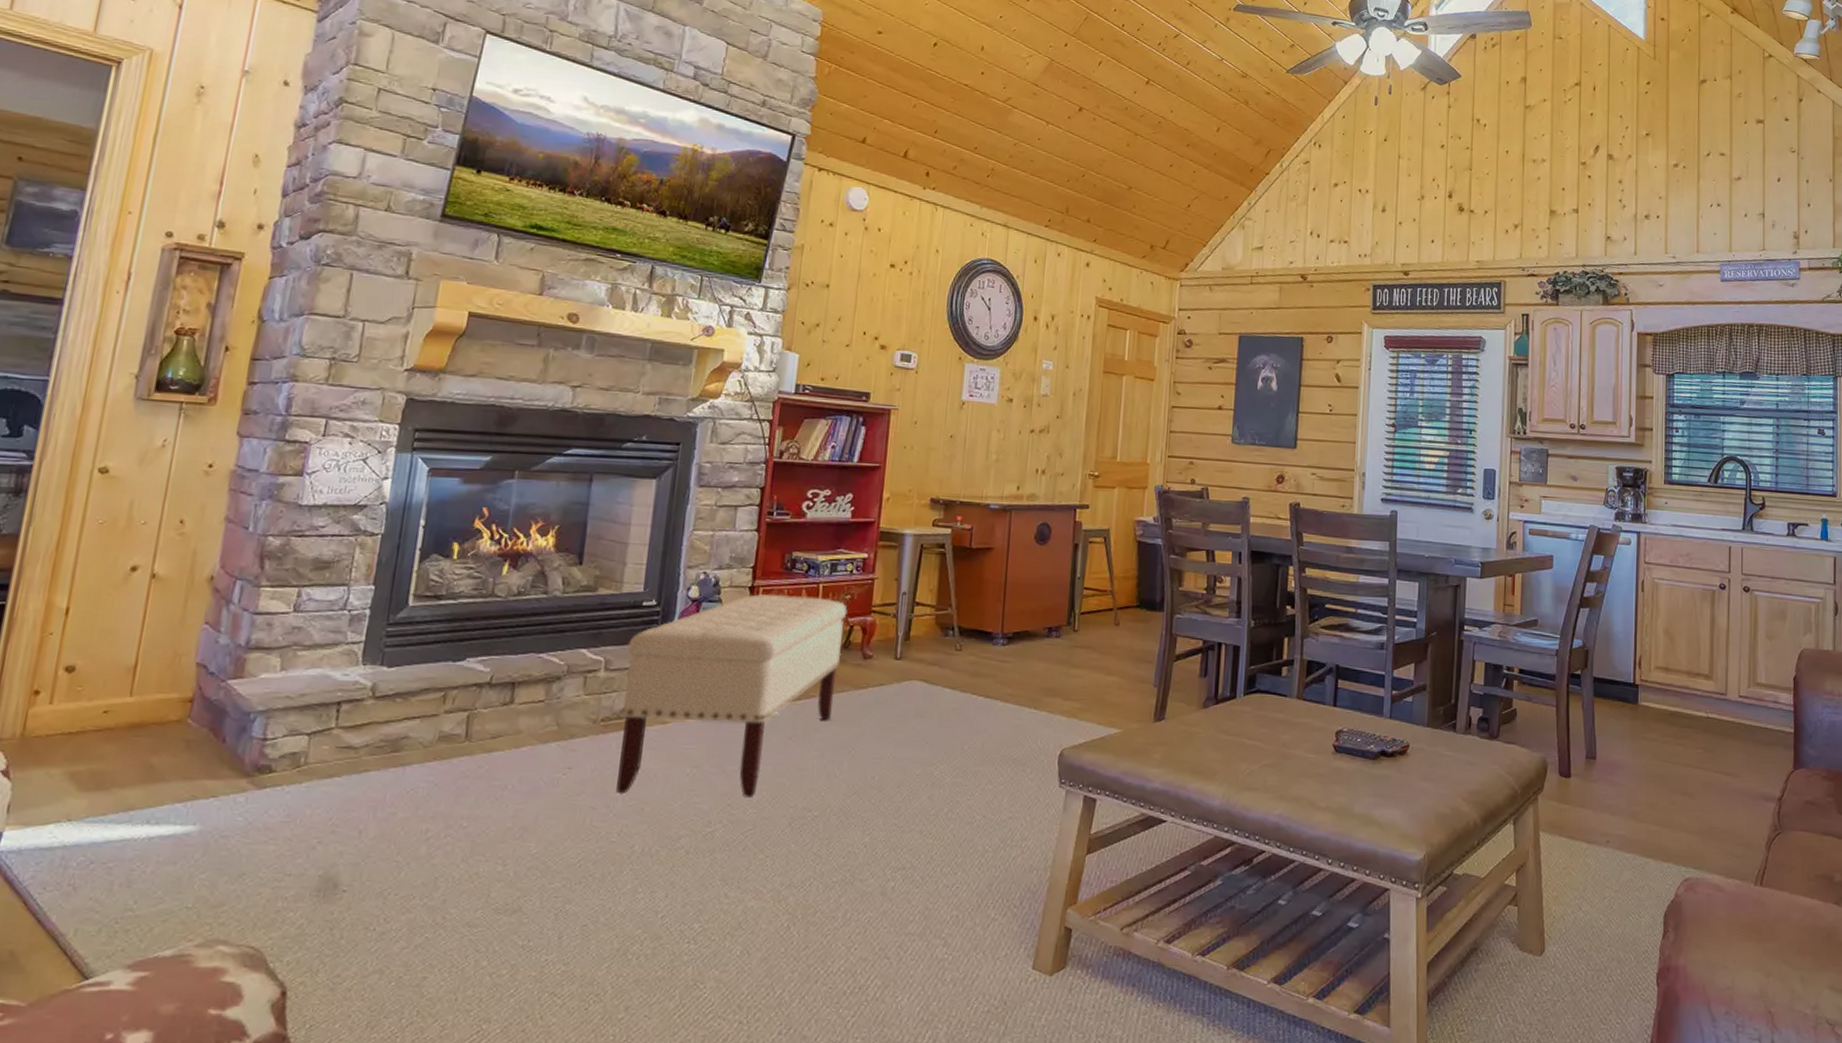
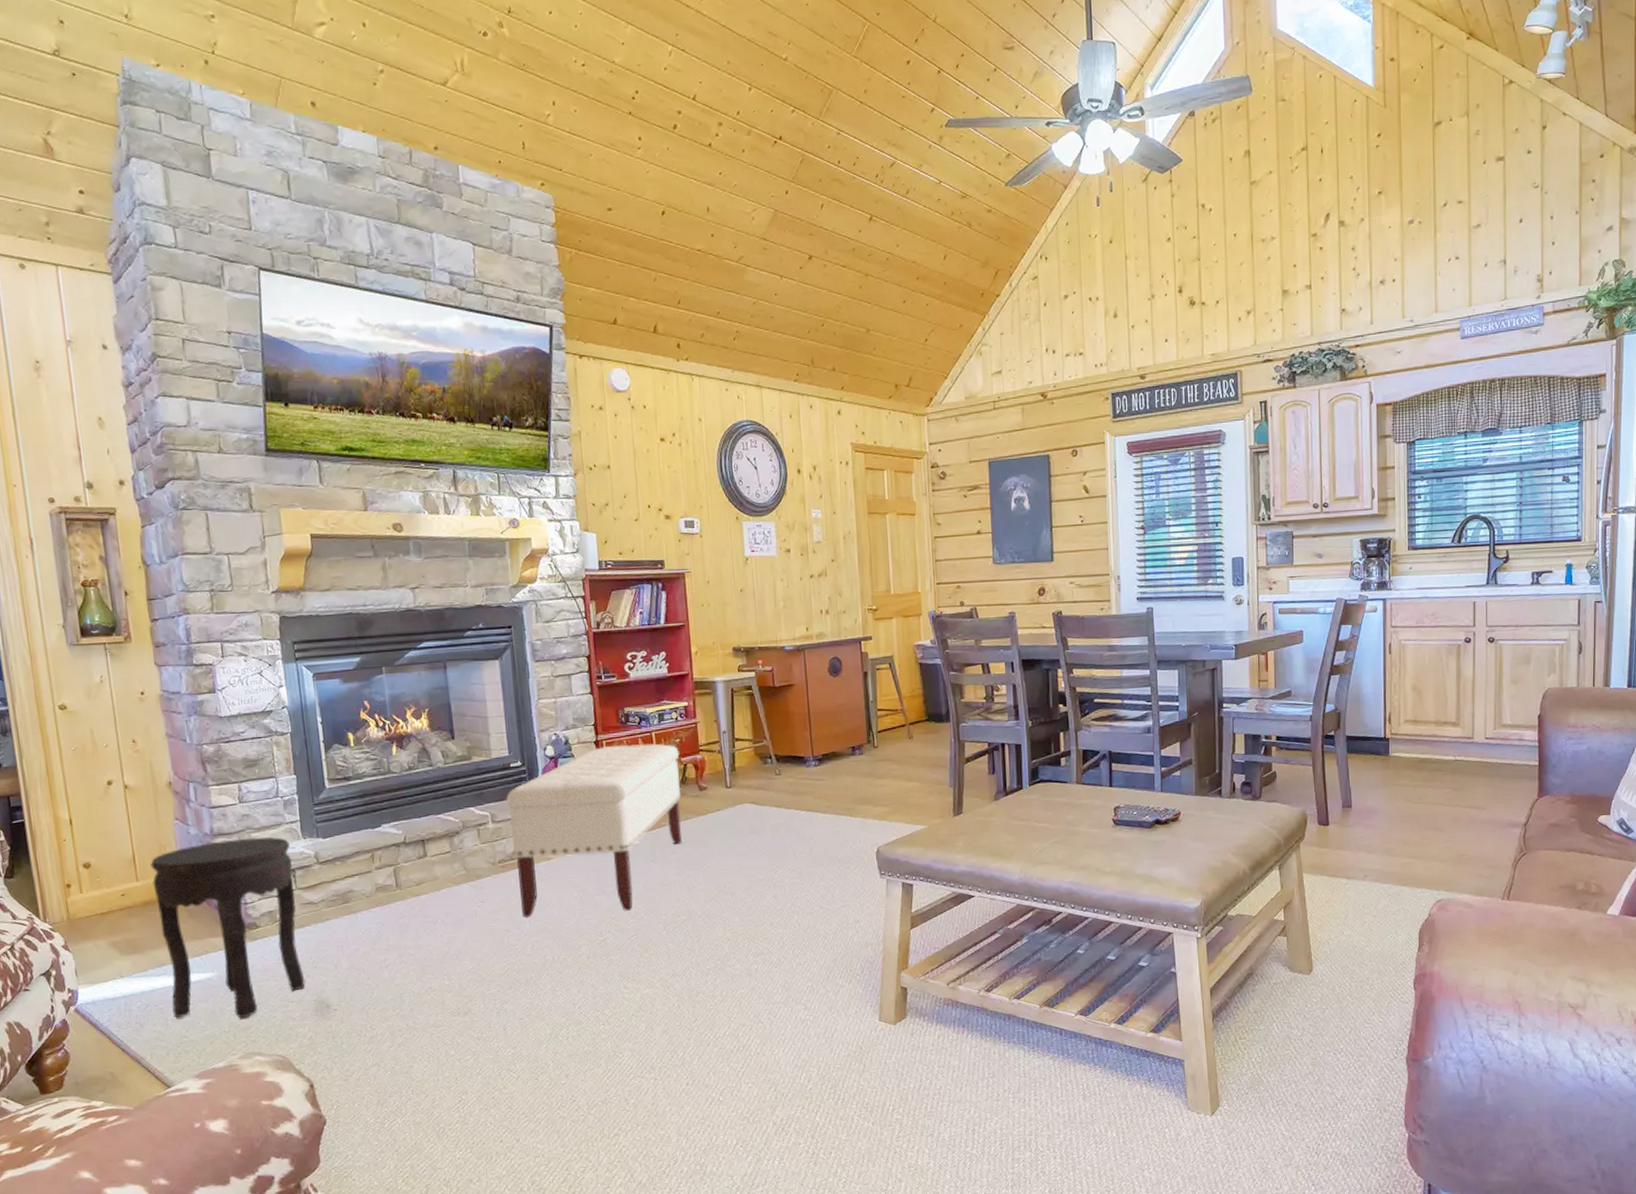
side table: none [123,656,344,892] -> present [150,837,306,1019]

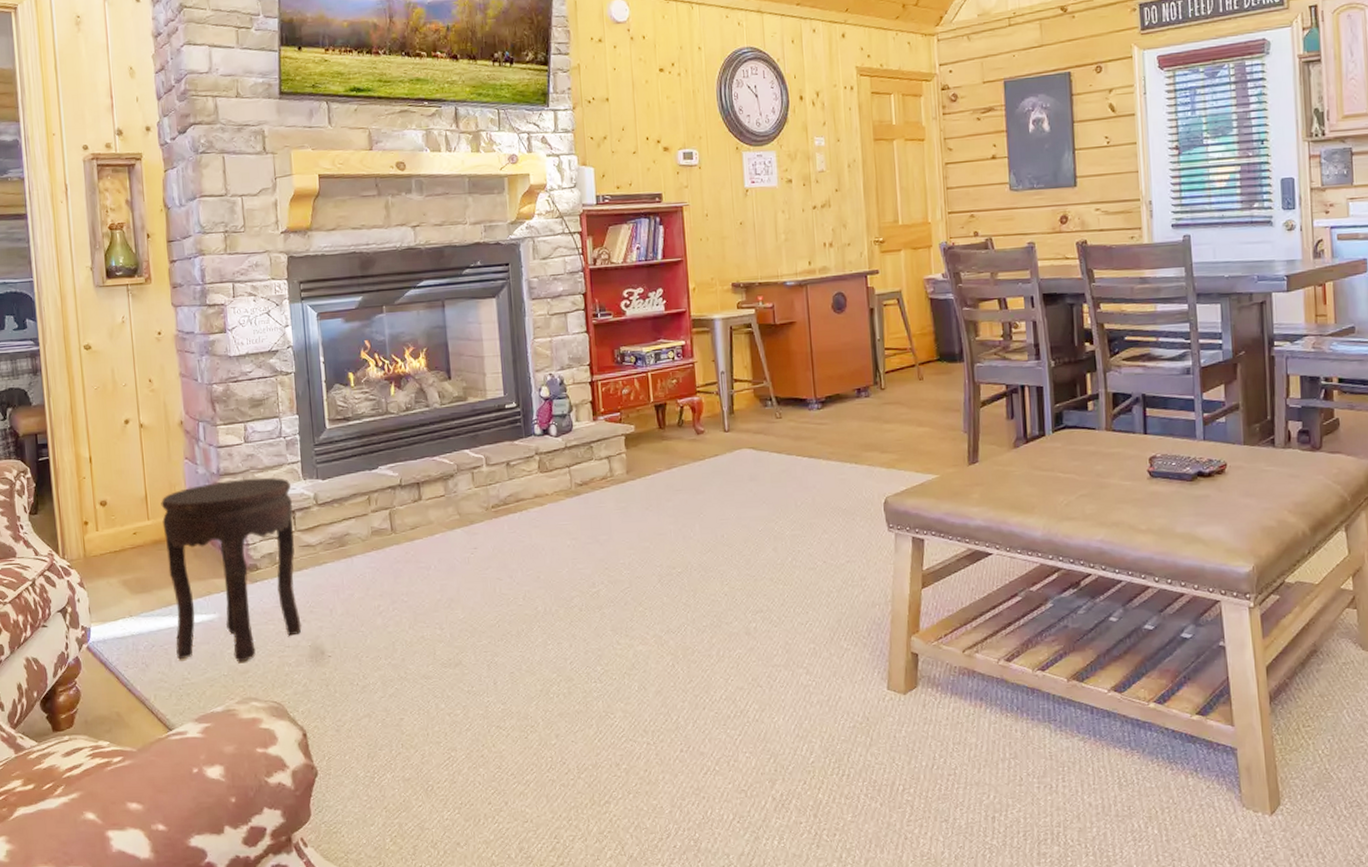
bench: present [506,743,683,918] -> none [500,384,678,567]

